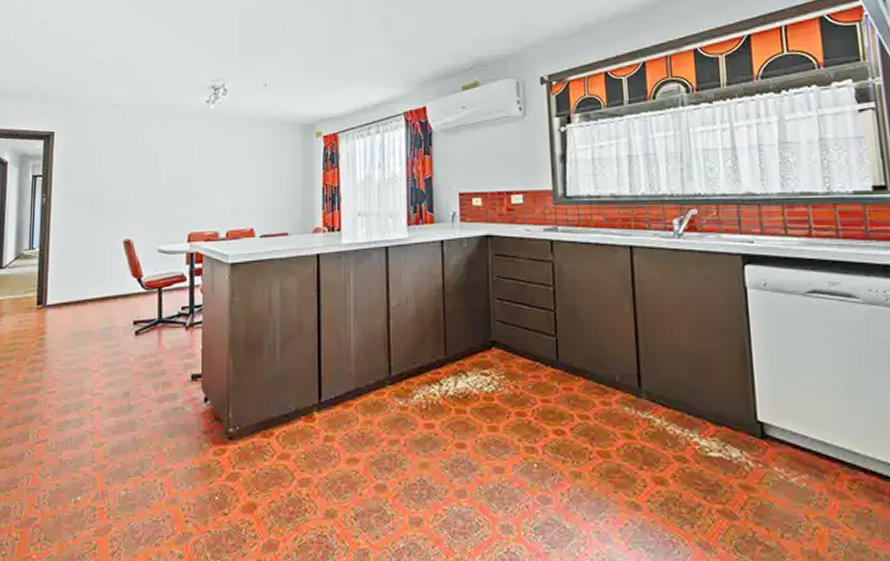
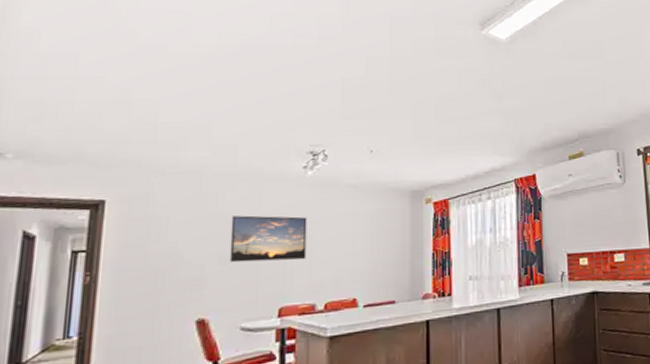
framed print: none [148,147,211,190] -> present [229,215,307,263]

